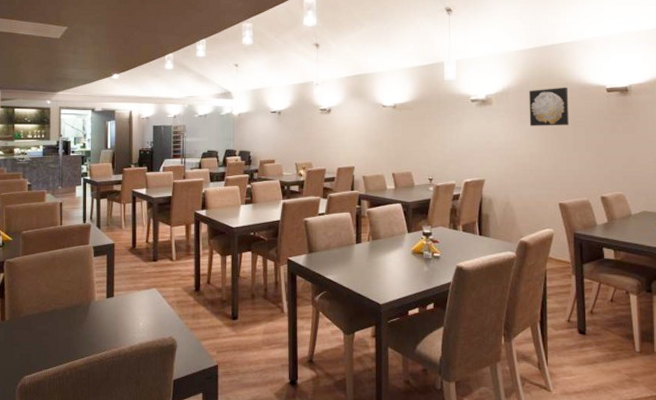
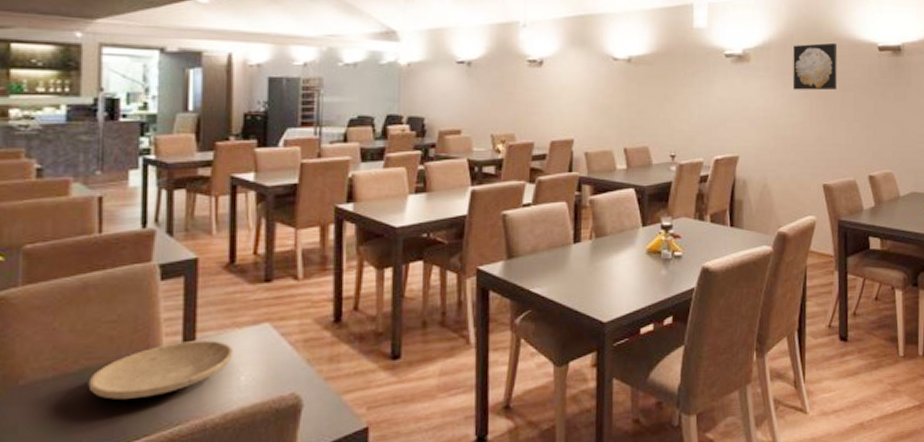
plate: none [56,297,136,331] -> present [88,340,234,400]

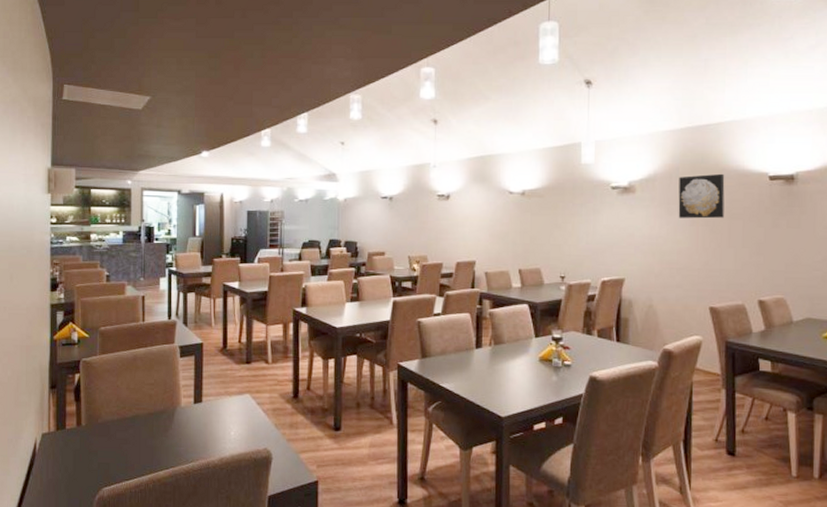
plate: present [88,340,234,400] -> none [137,402,227,440]

